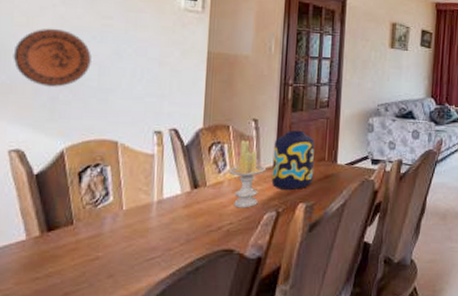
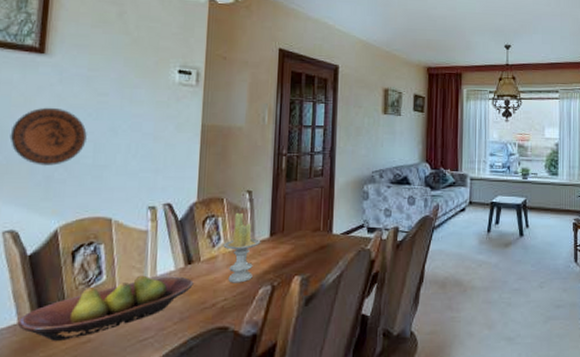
fruit bowl: none [27,197,200,257] -> present [18,275,194,341]
vase: present [271,130,315,190] -> none [266,200,310,262]

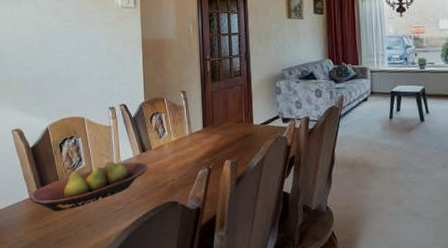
decorative plate: present [9,107,88,166] -> none [8,33,61,79]
candle: present [223,212,261,283] -> none [167,109,197,167]

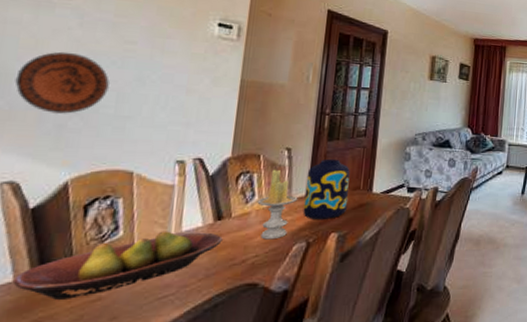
decorative plate: none [8,33,61,79] -> present [14,51,110,114]
candle: none [167,109,197,167] -> present [257,169,298,240]
vase: none [200,97,235,149] -> present [303,158,350,219]

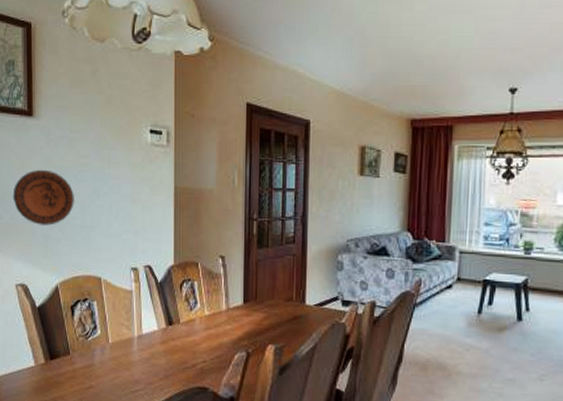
fruit bowl: present [13,231,223,300] -> none [35,332,175,385]
candle: present [257,169,298,240] -> none [200,277,235,347]
vase: present [303,158,350,219] -> none [240,267,282,330]

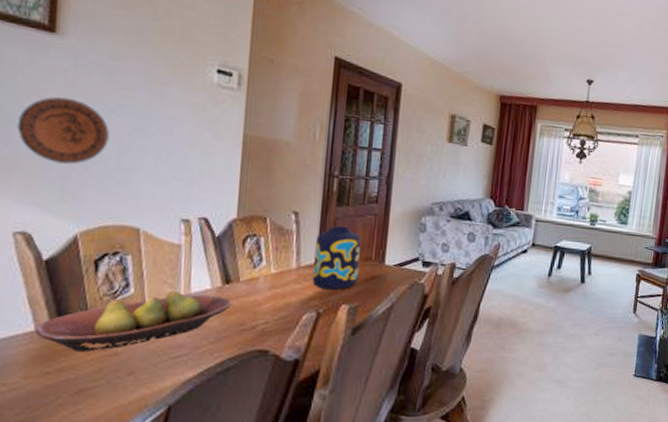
fruit bowl: none [35,332,175,385] -> present [36,291,232,352]
vase: none [240,267,282,330] -> present [312,225,361,290]

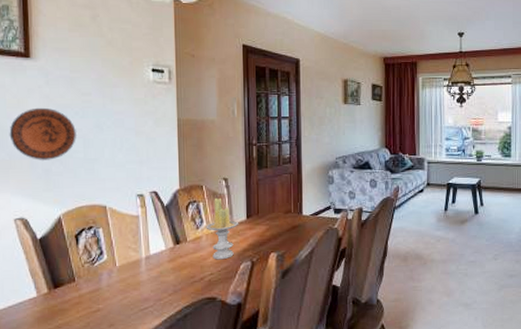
fruit bowl: present [36,291,232,352] -> none [37,254,183,311]
candle: none [265,233,307,307] -> present [206,197,239,260]
vase: present [312,225,361,290] -> none [244,186,282,241]

